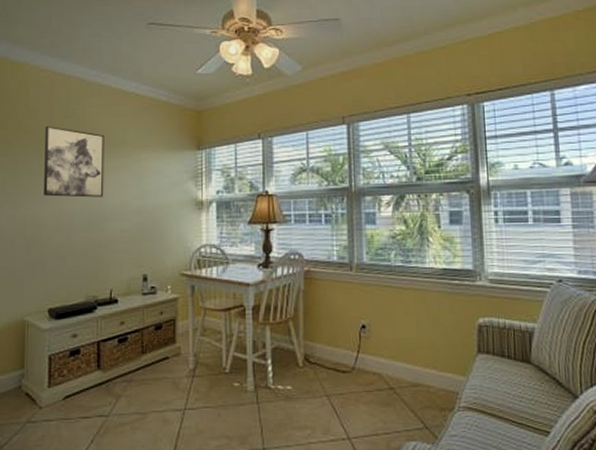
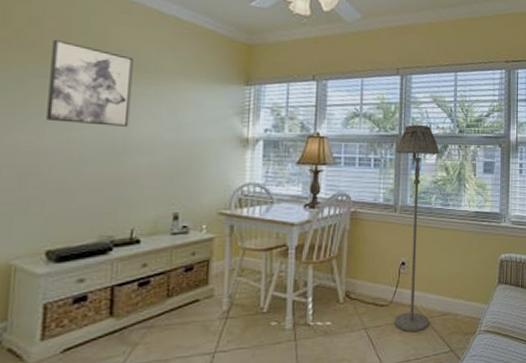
floor lamp: none [346,174,398,404] -> present [394,124,439,333]

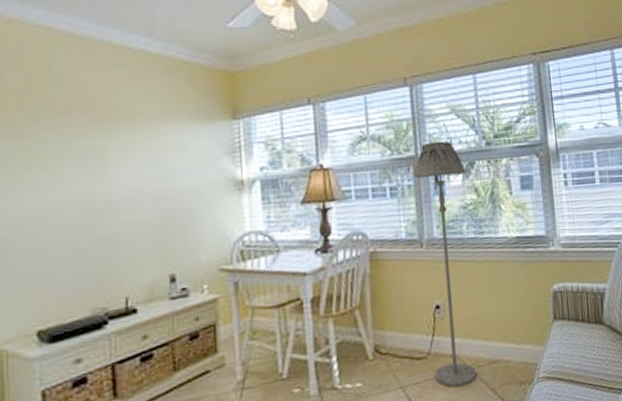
wall art: present [46,39,134,127] -> none [17,93,109,186]

